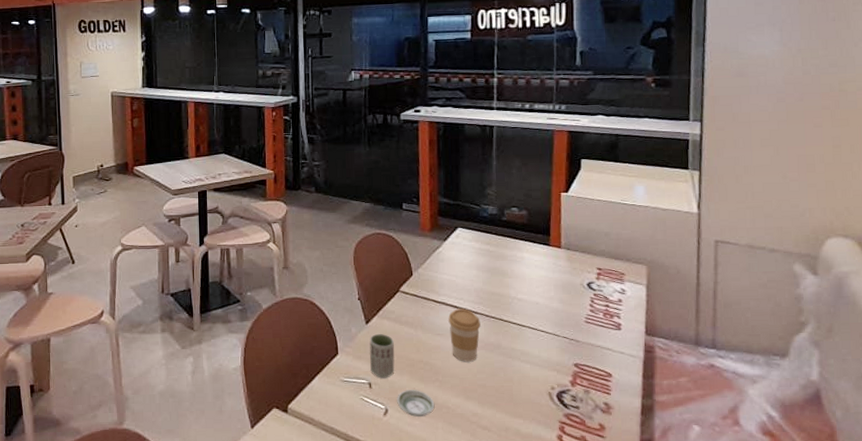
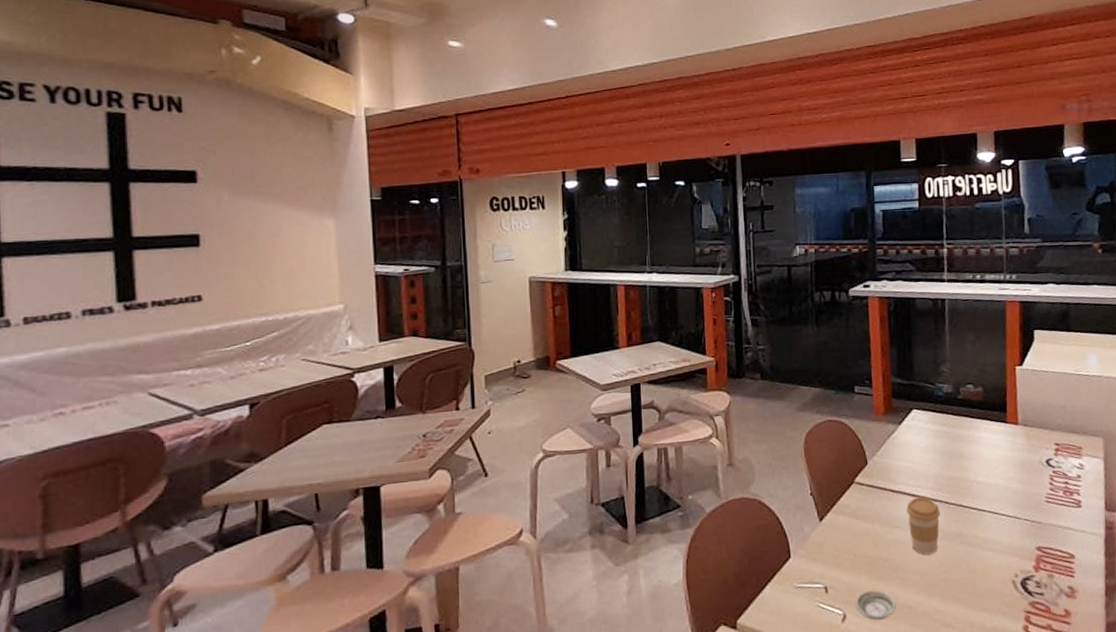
cup: present [369,333,395,378] -> none [824,530,852,581]

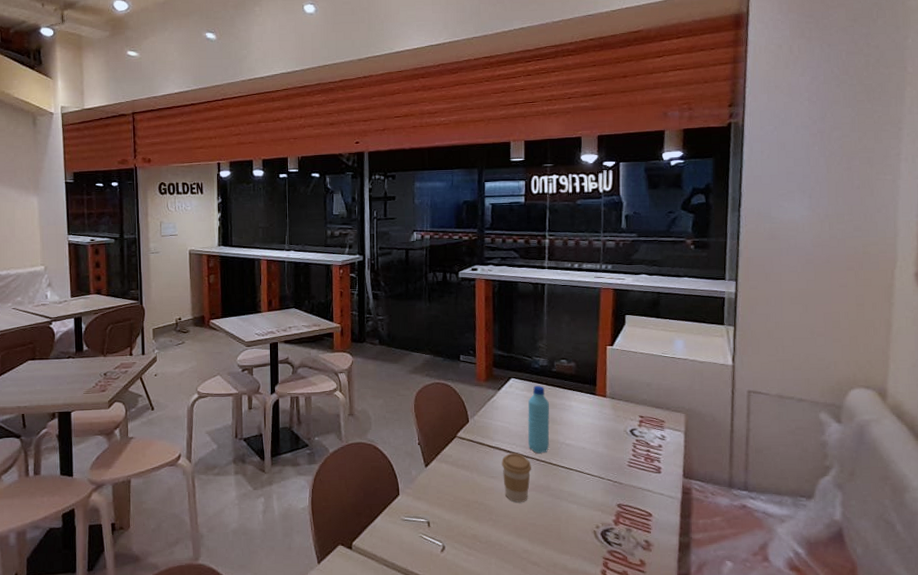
saucer: present [855,590,896,620] -> none [453,528,489,553]
water bottle: none [933,416,959,495] -> present [527,386,550,454]

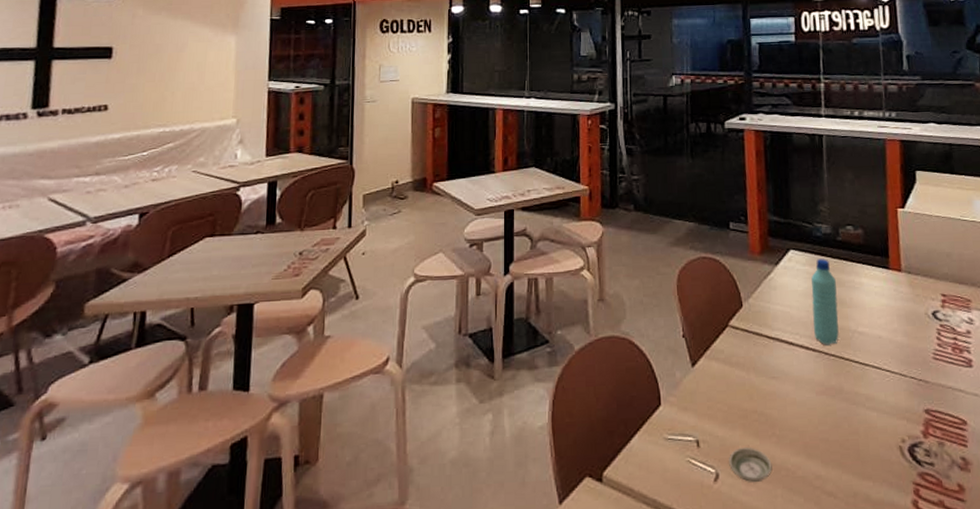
saucer: none [453,528,489,553] -> present [729,448,772,482]
coffee cup: present [501,453,531,502] -> none [783,345,820,411]

